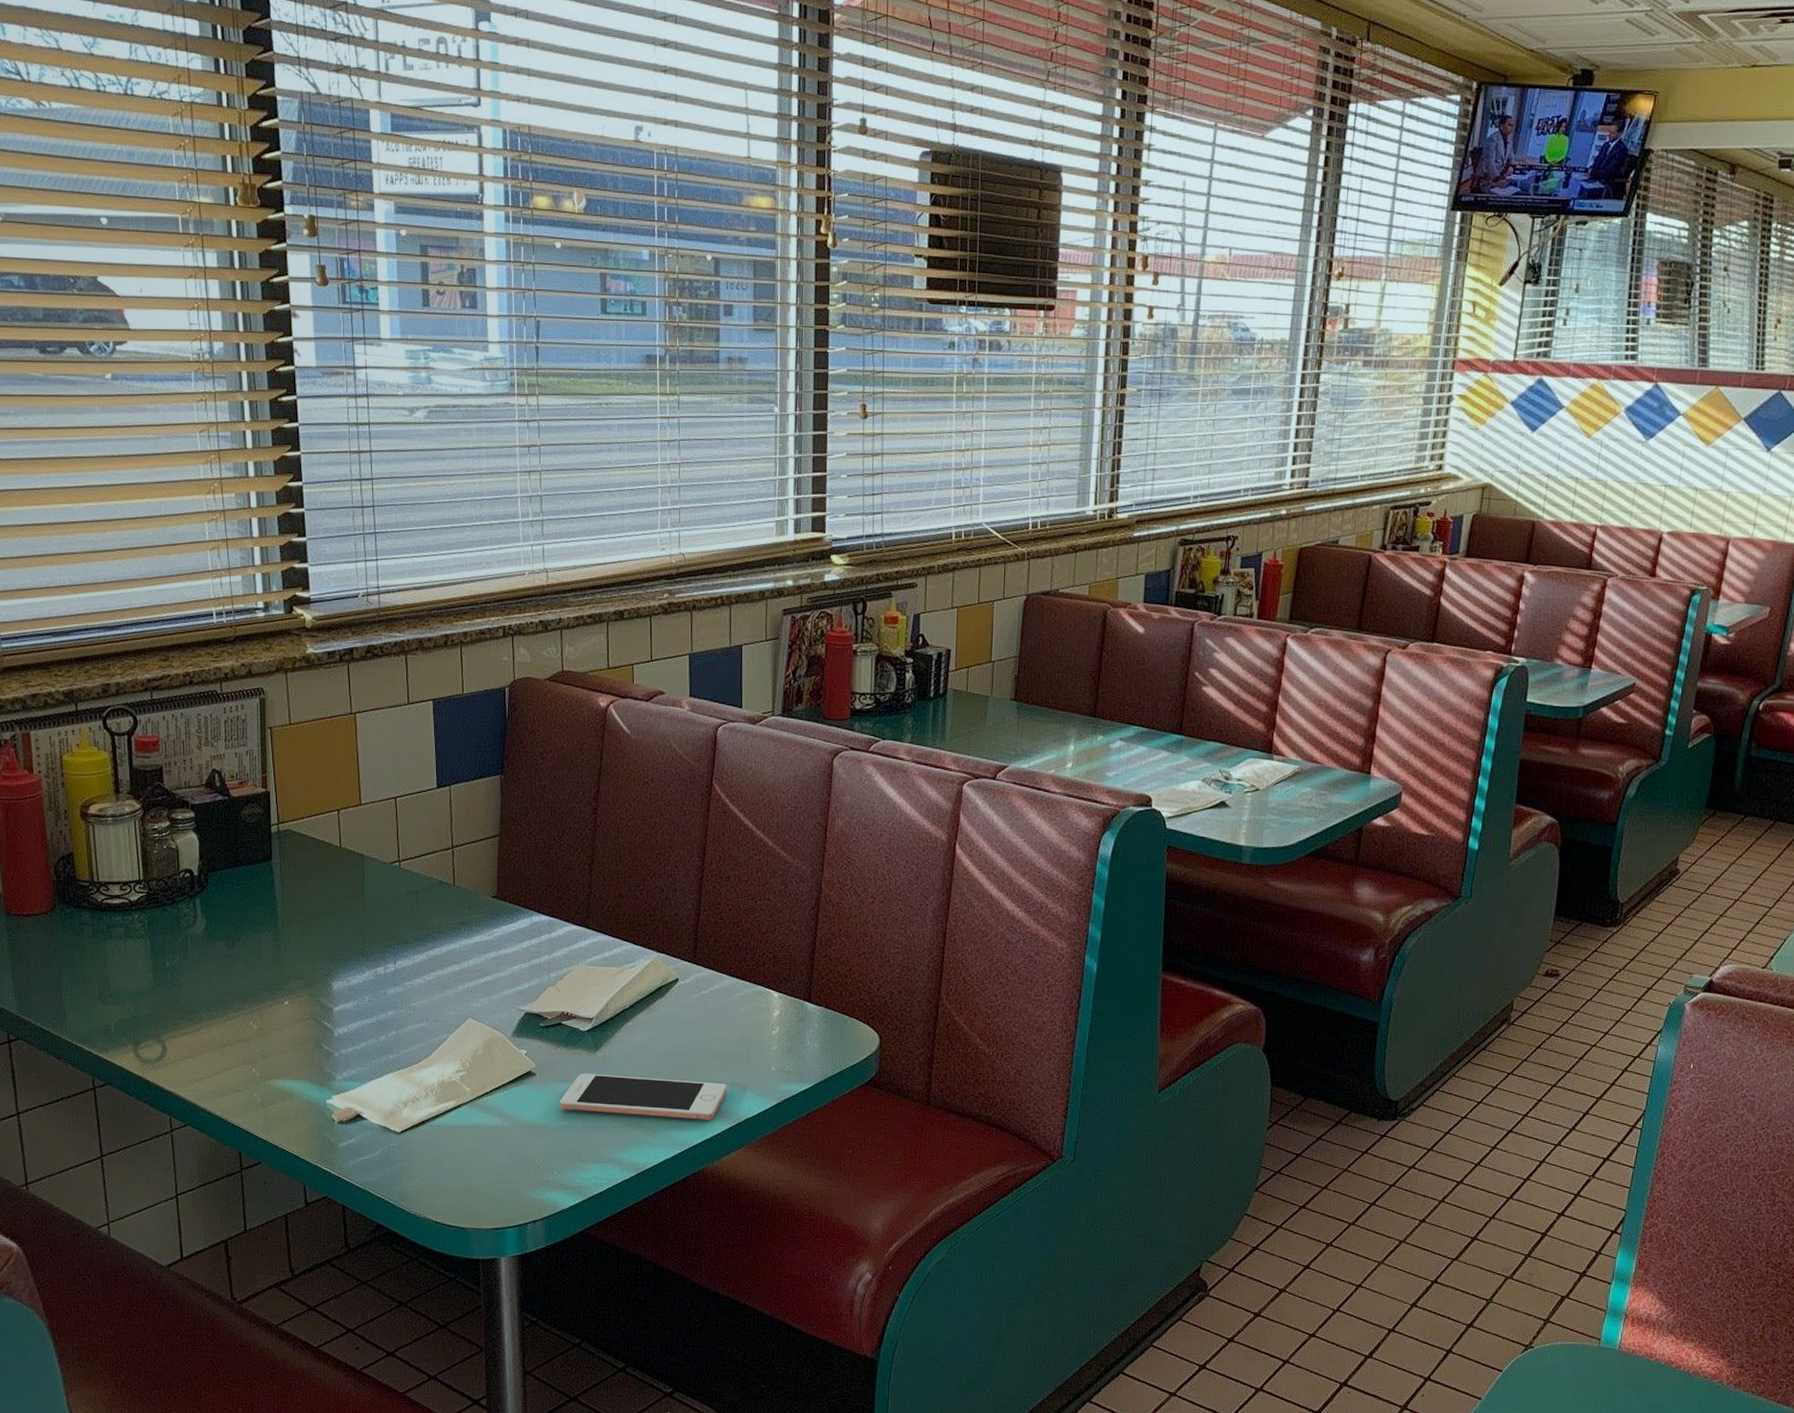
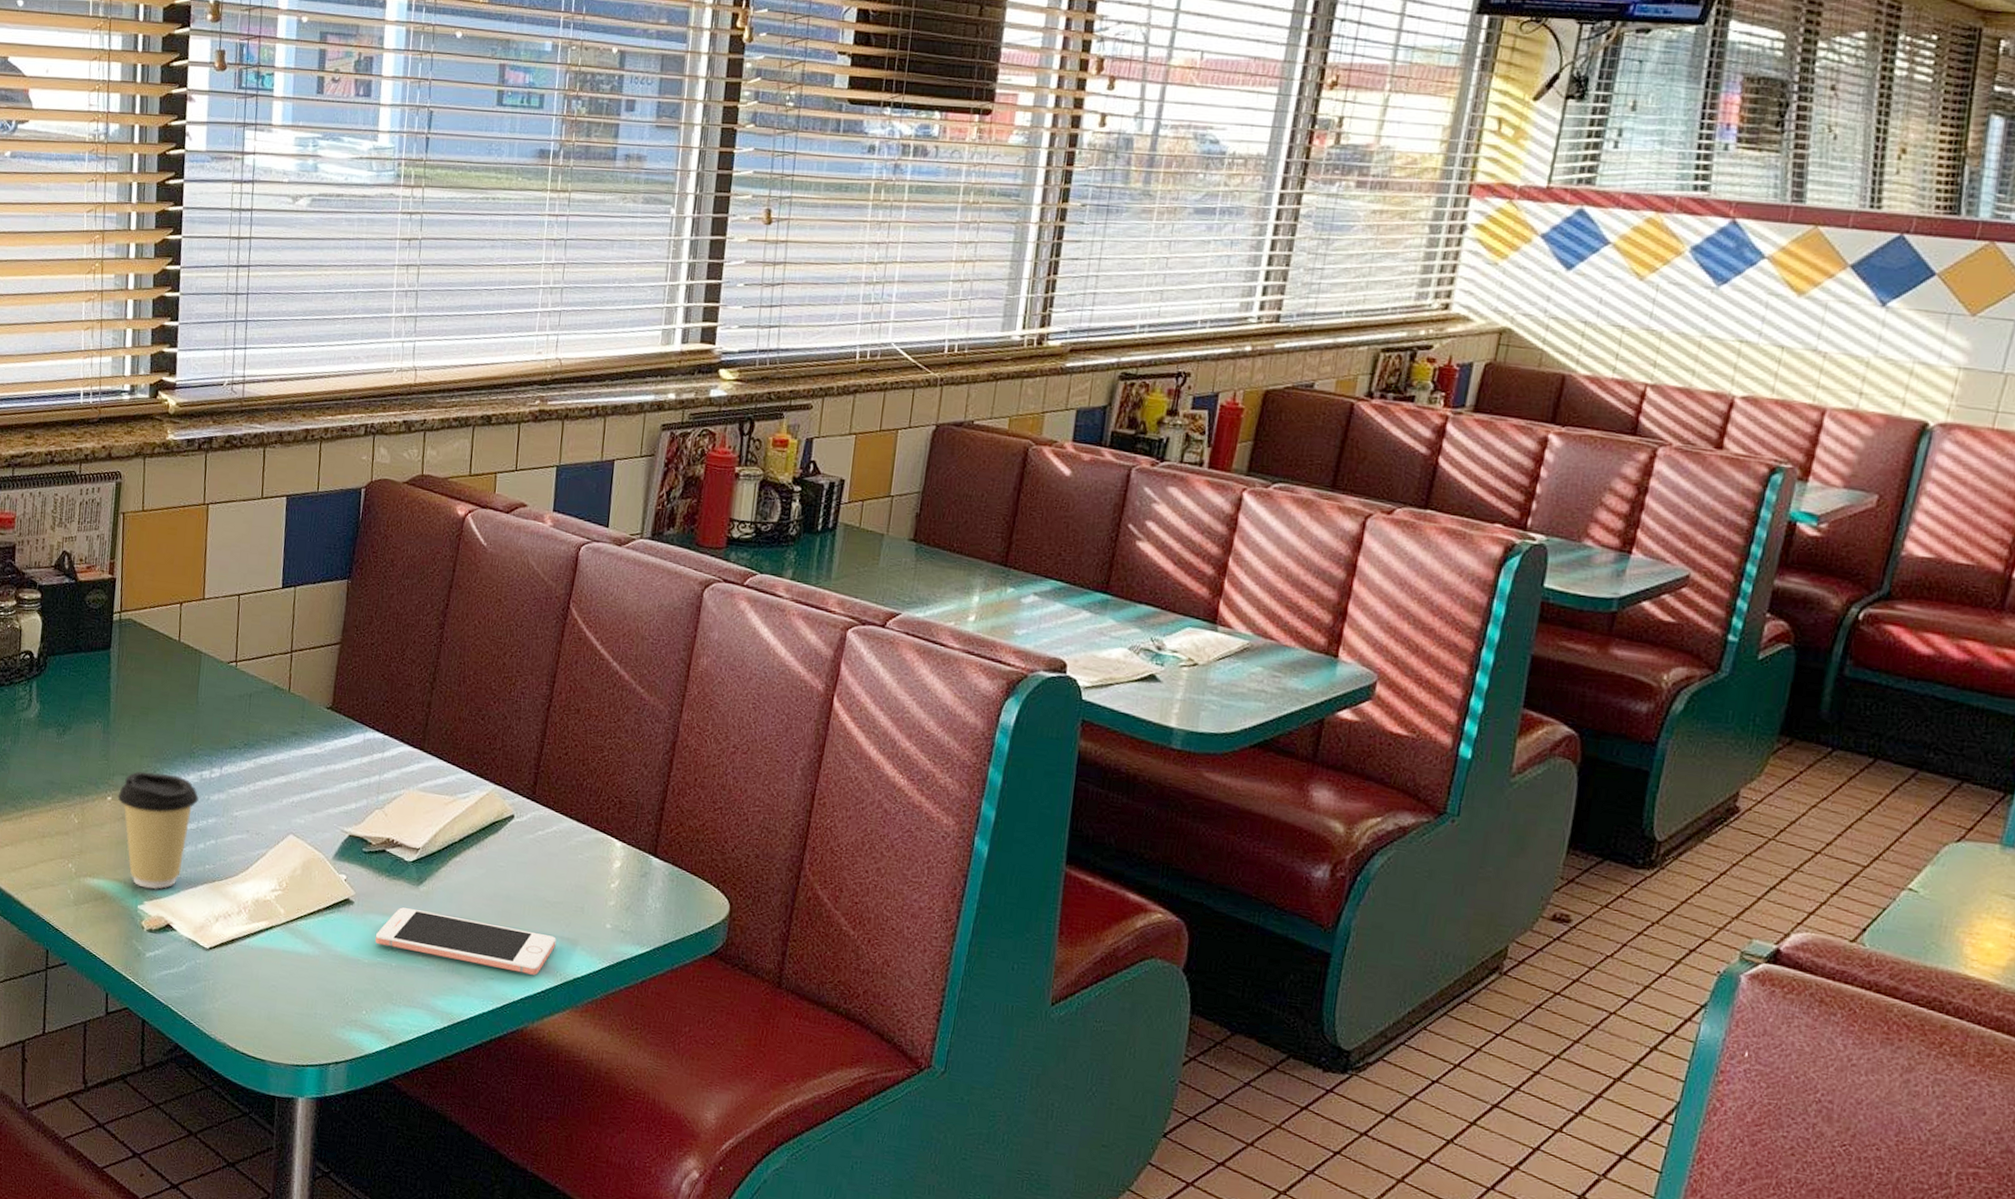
coffee cup: none [294,974,376,1084] -> present [117,771,199,890]

